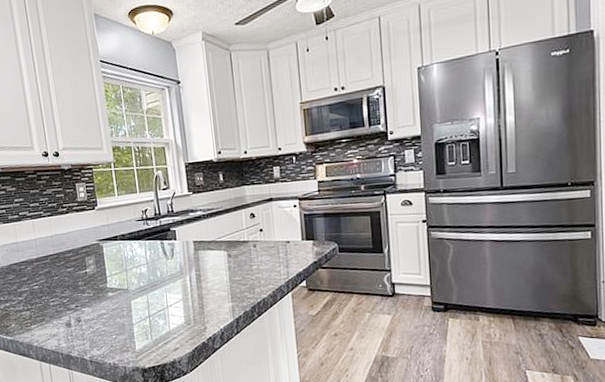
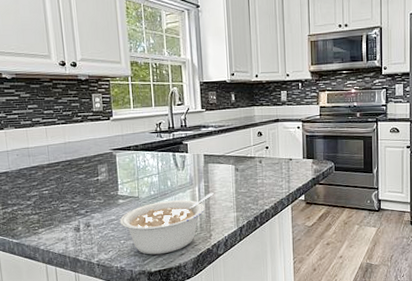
legume: none [110,281,206,350] -> present [119,192,214,255]

